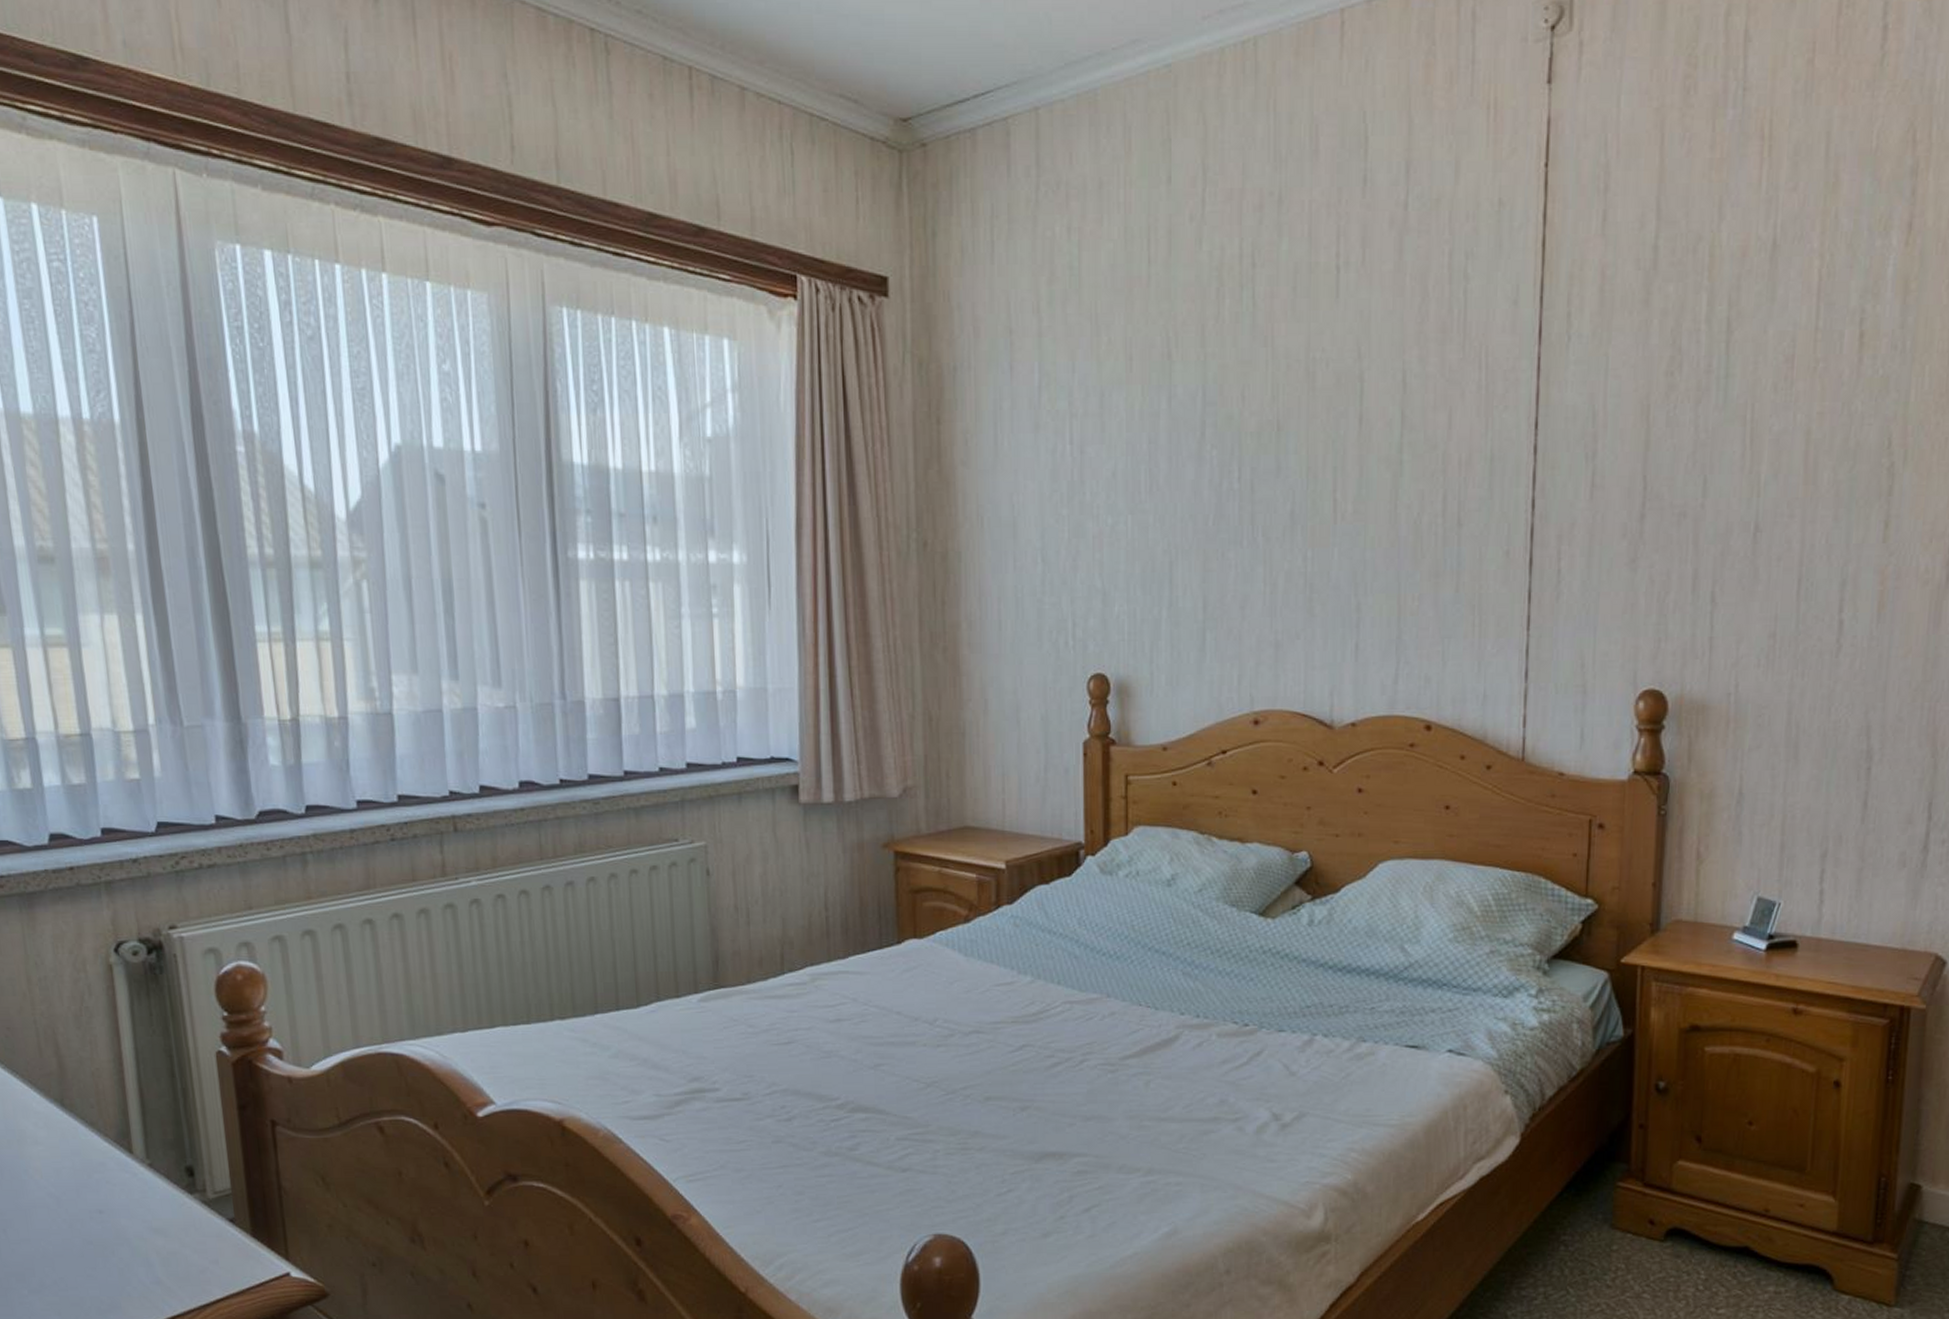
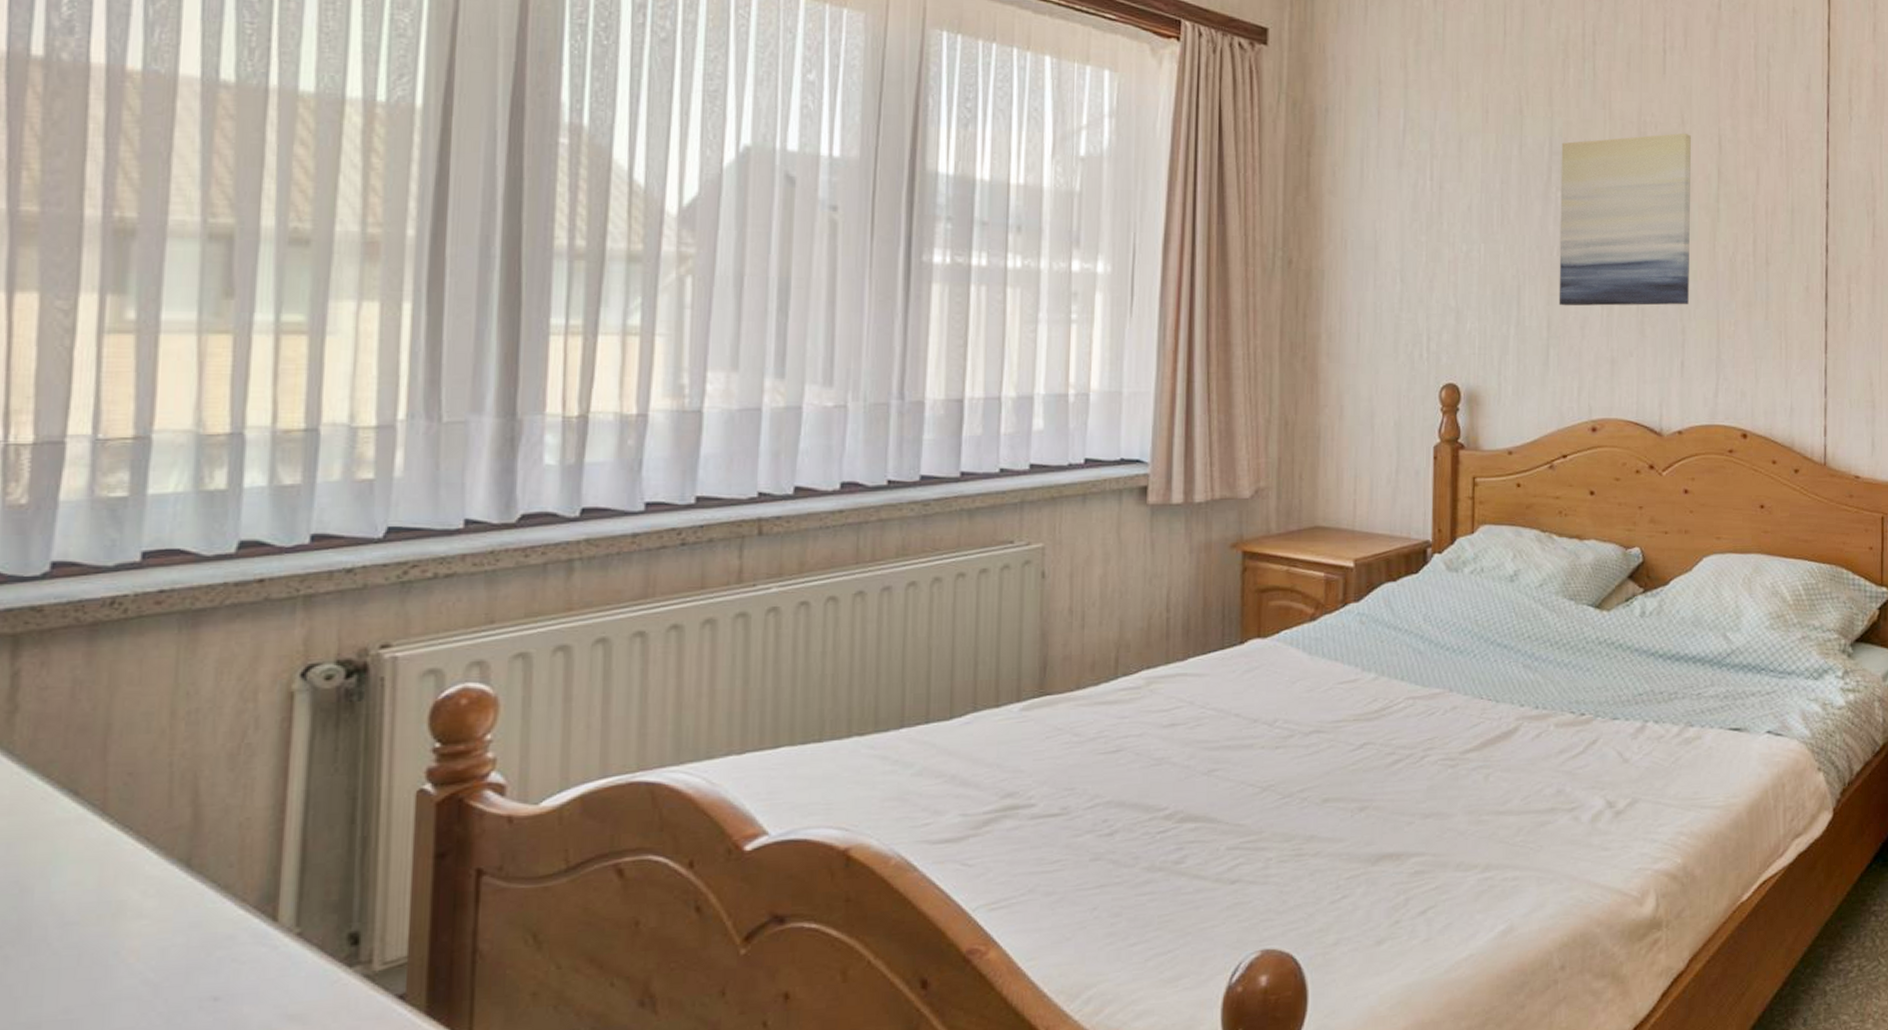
wall art: none [1215,369,1369,584] -> present [1558,132,1691,306]

